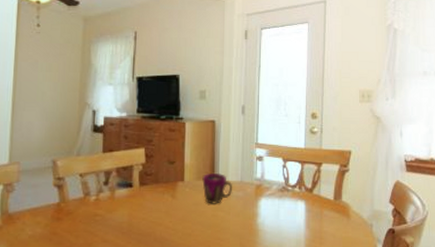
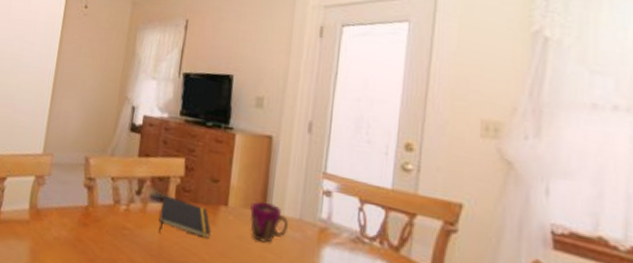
notepad: none [127,181,171,213] -> present [159,195,210,239]

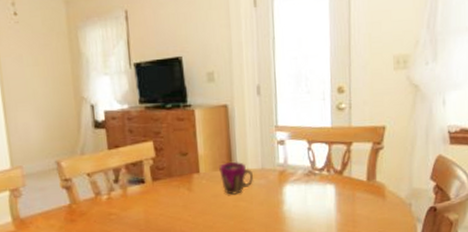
notepad: present [159,195,210,239] -> none [140,177,189,210]

